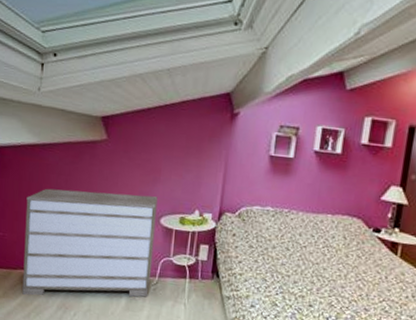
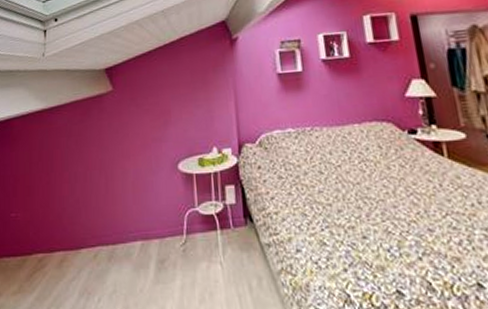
dresser: present [22,188,158,298] -> none [38,141,178,285]

